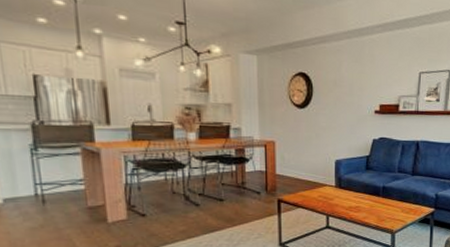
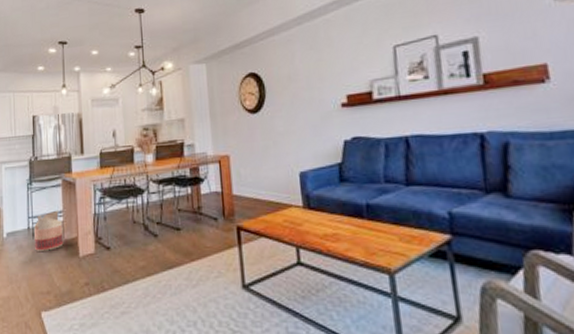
basket: none [44,178,87,217] -> present [34,210,64,251]

